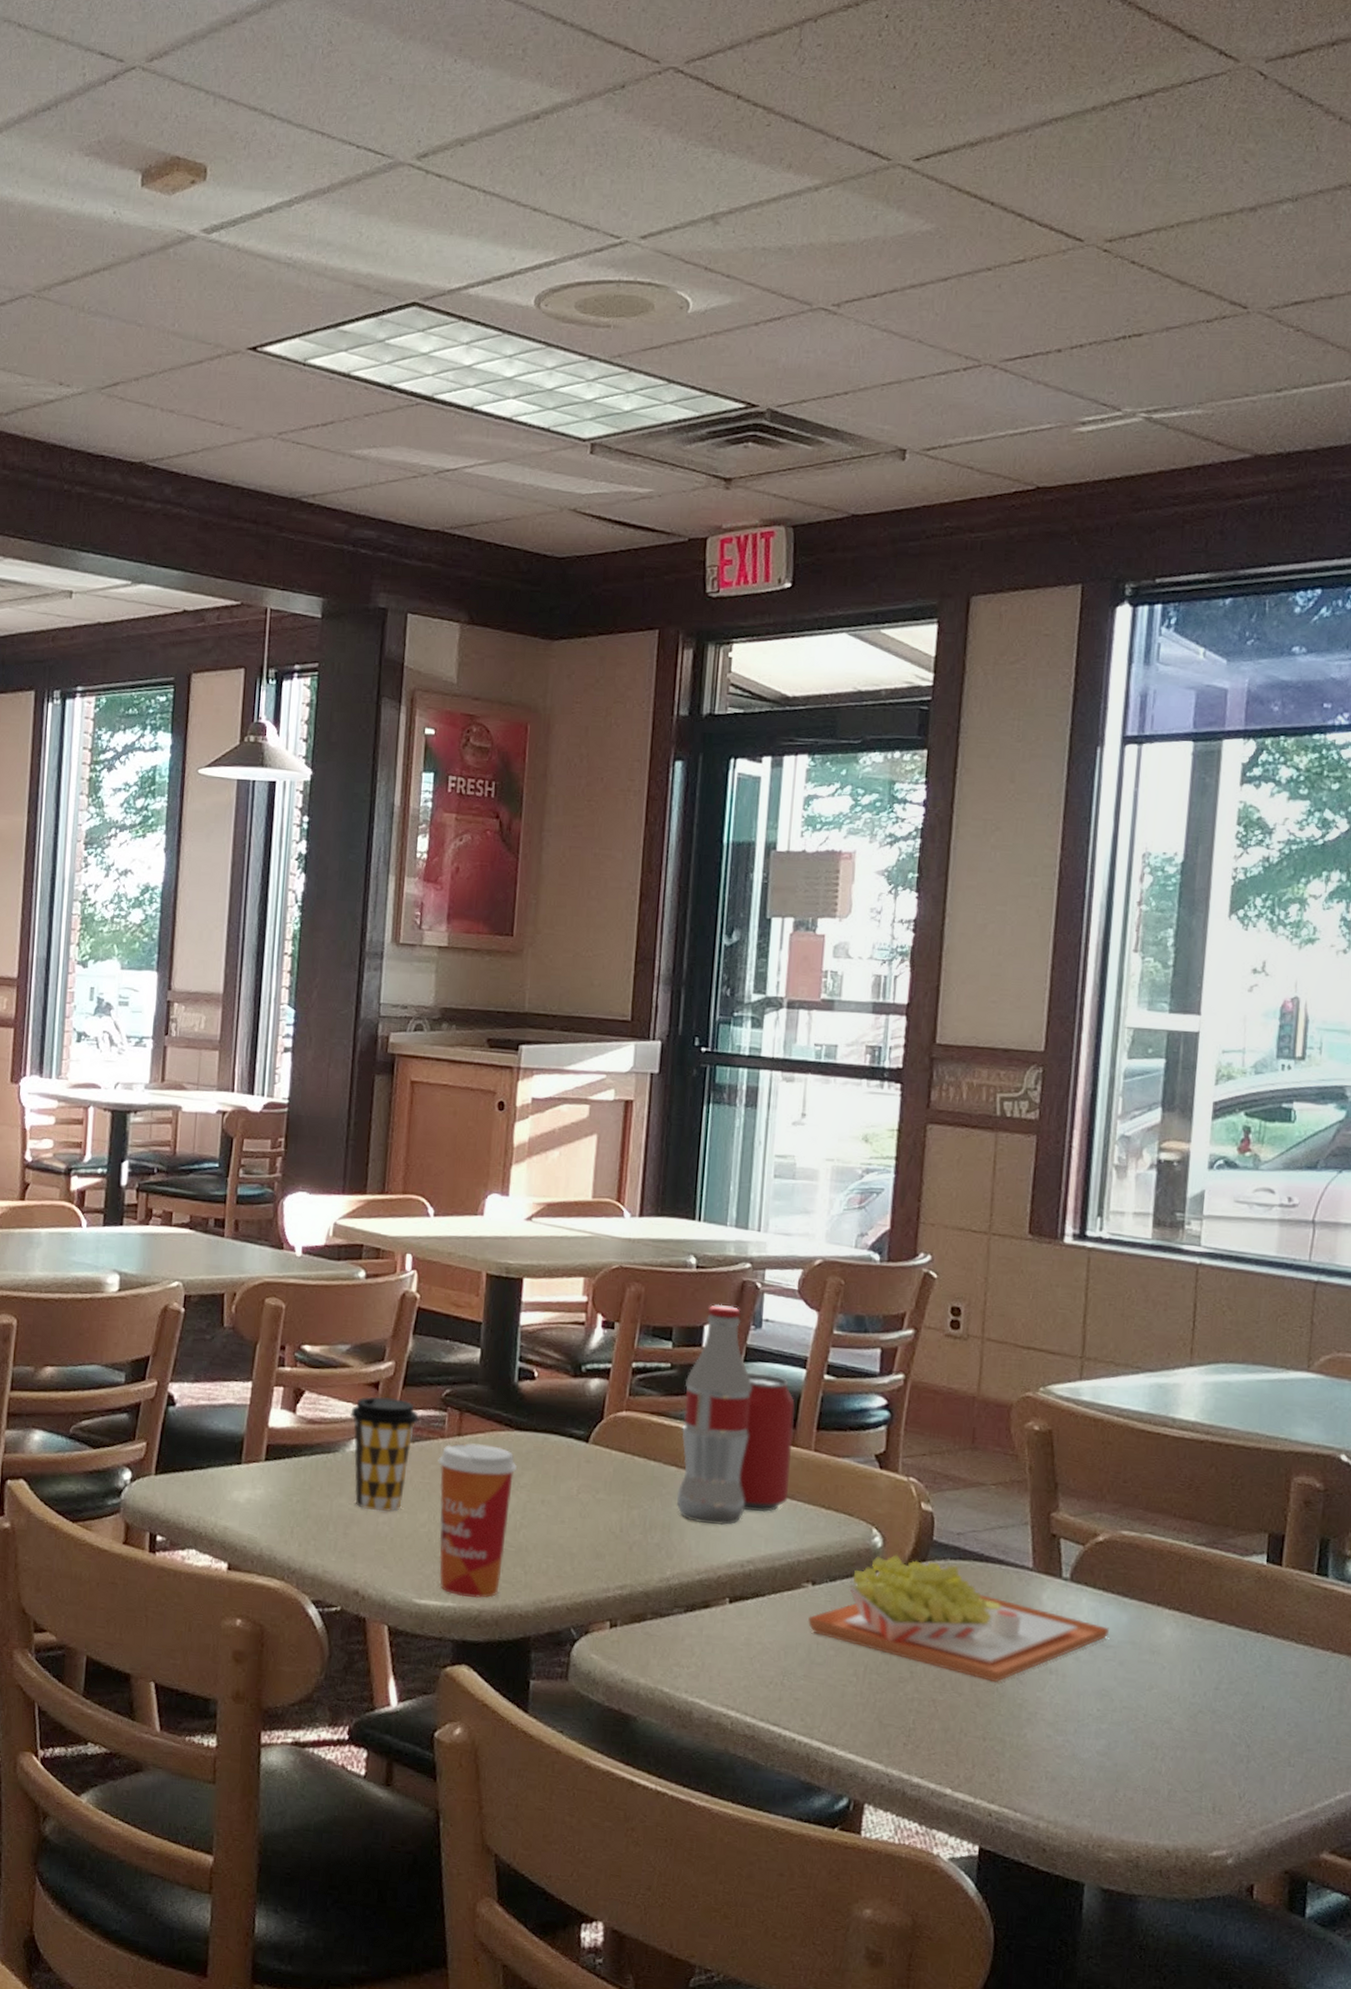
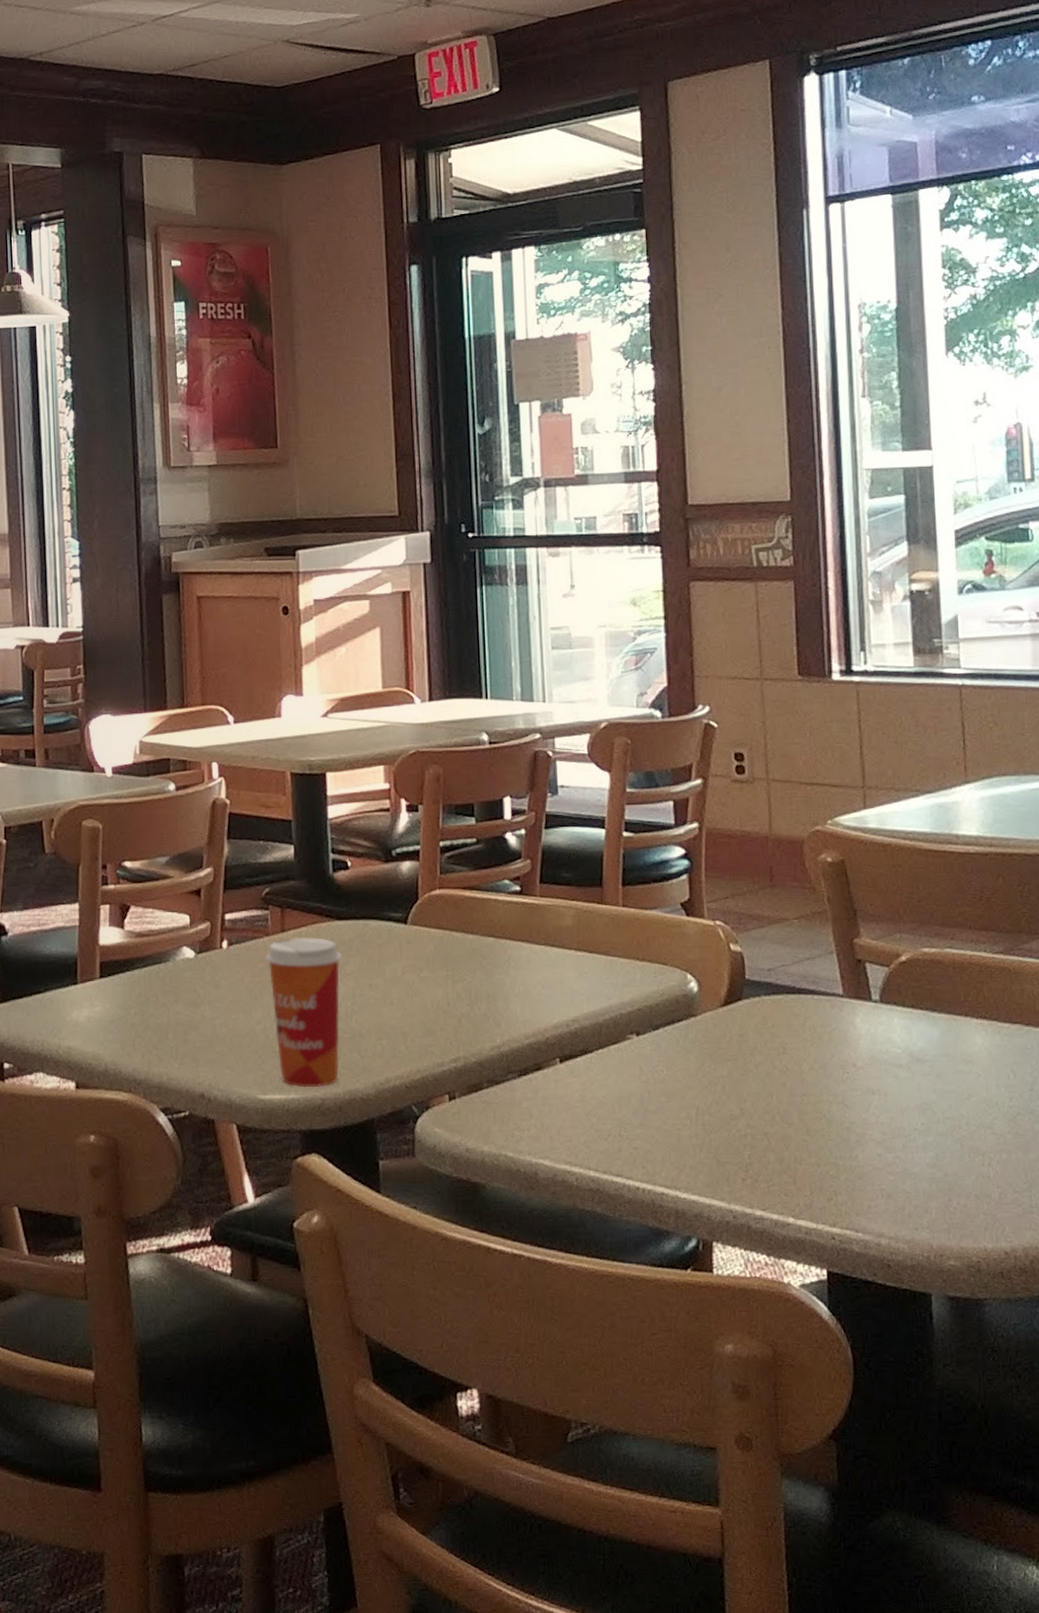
coffee cup: present [350,1397,419,1512] -> none [176,903,242,1014]
pop: present [676,1304,795,1525] -> none [492,776,603,989]
french fries: present [808,1554,1109,1682] -> none [637,997,923,1108]

